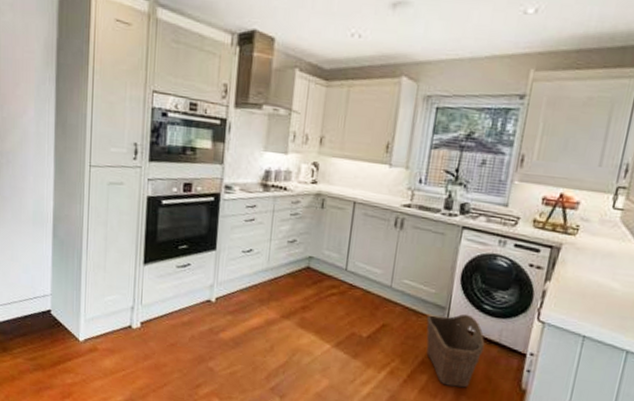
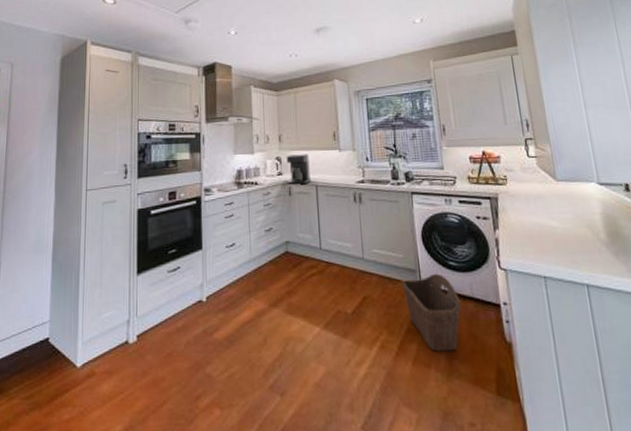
coffee maker: none [319,161,353,199] -> present [285,154,312,185]

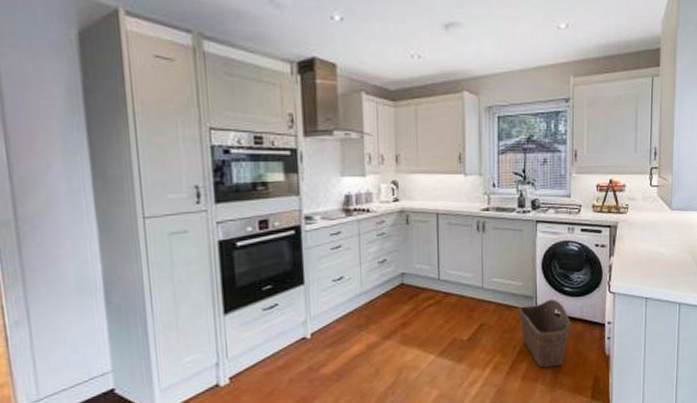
coffee maker: present [285,154,312,185] -> none [402,178,432,213]

